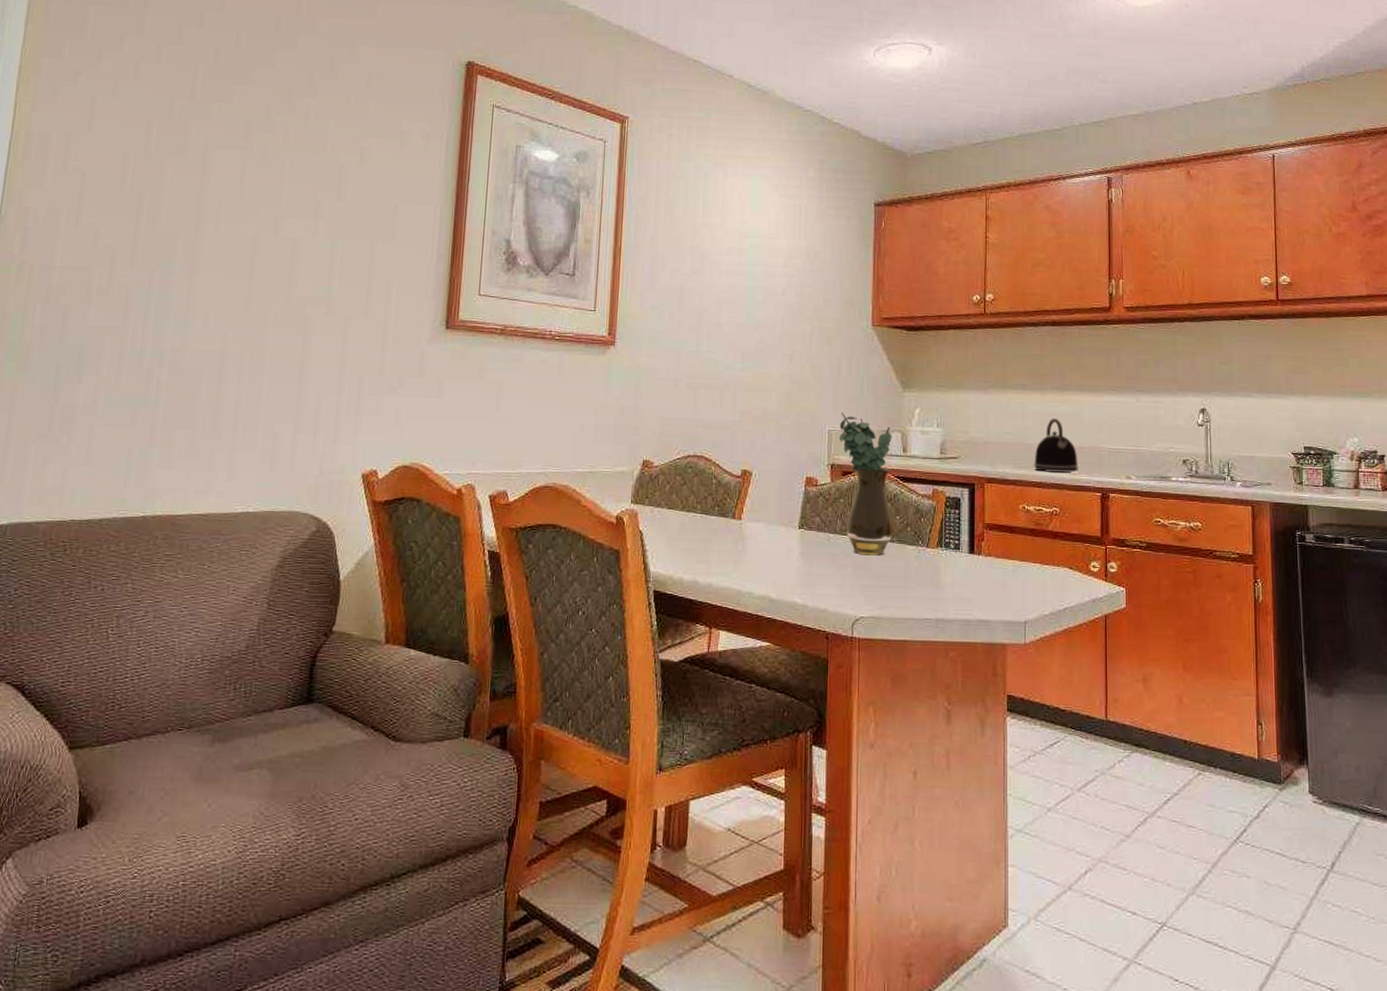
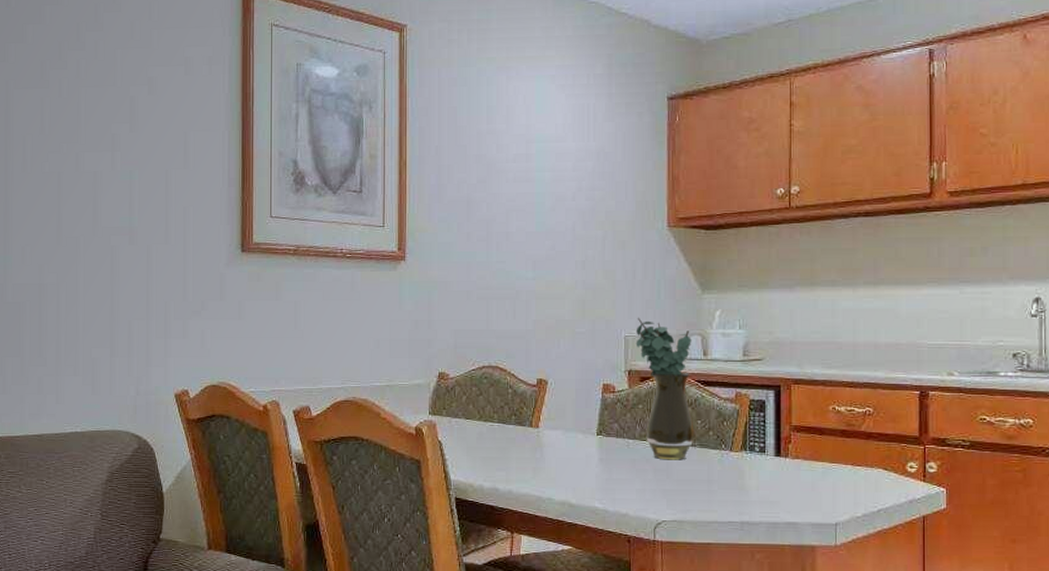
kettle: present [1034,417,1078,473] -> none [845,314,894,371]

